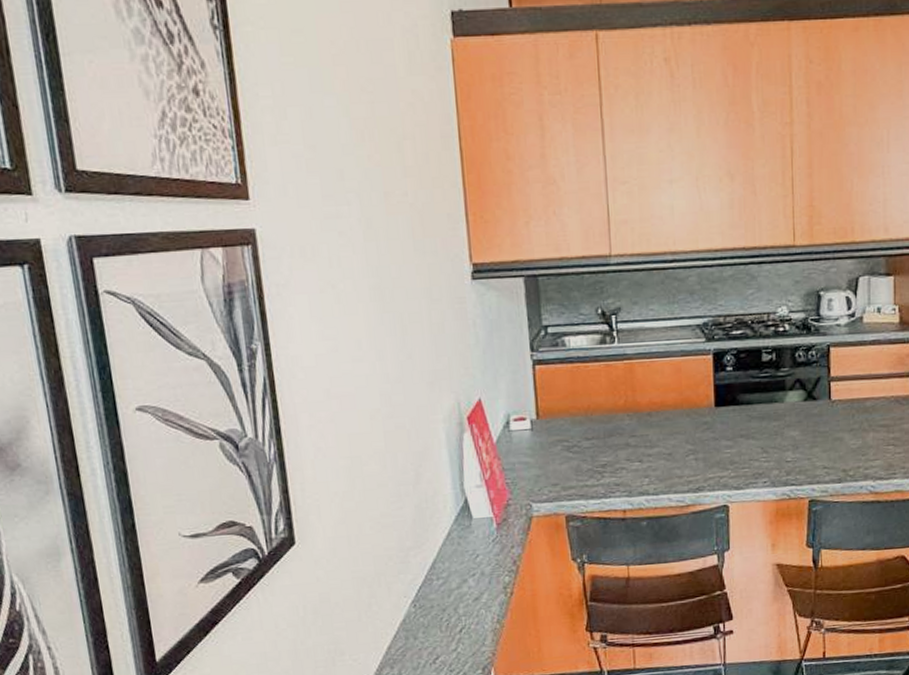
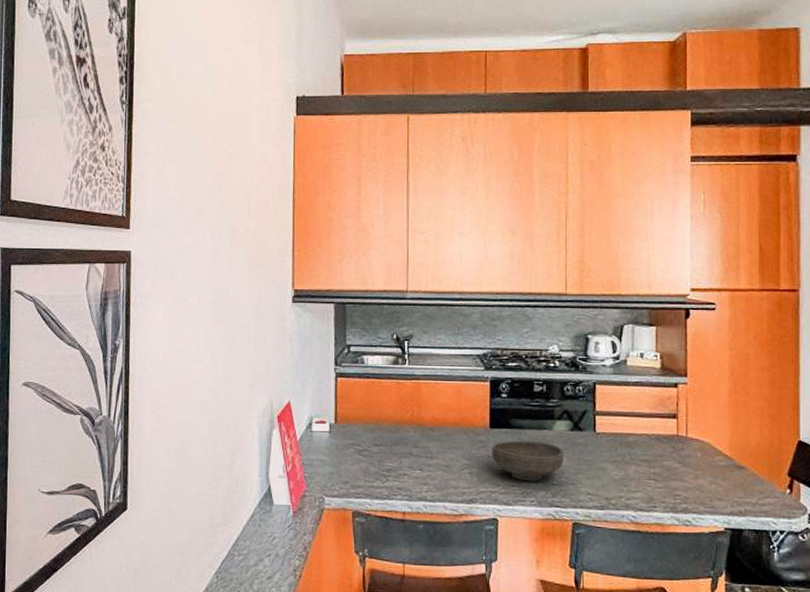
bowl: none [718,416,799,462] -> present [491,440,565,482]

